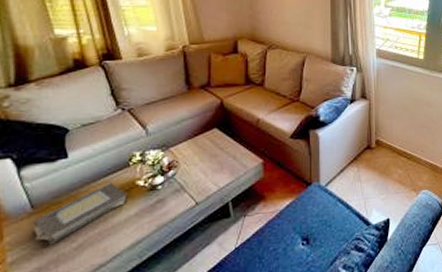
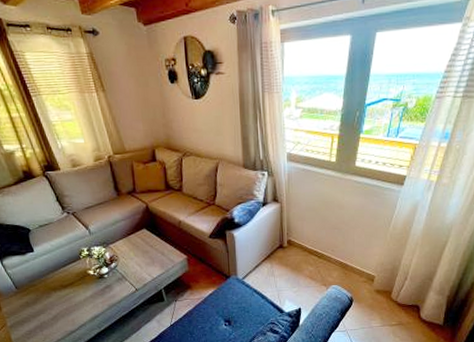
book: present [33,183,128,245] -> none [19,272,84,316]

